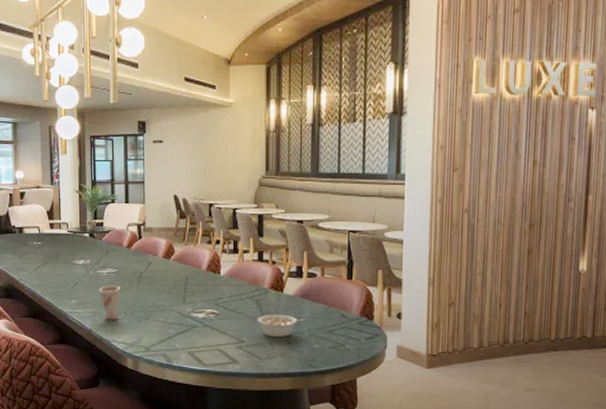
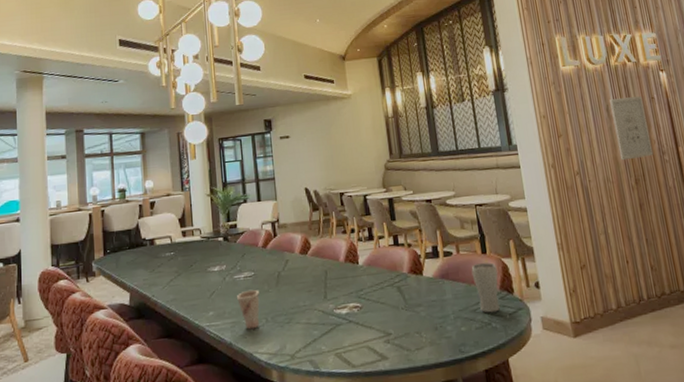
legume: present [257,314,305,338] -> none [401,299,448,325]
drinking glass: none [333,288,360,335] -> present [471,262,500,313]
wall art: none [518,135,560,203] -> present [610,96,654,161]

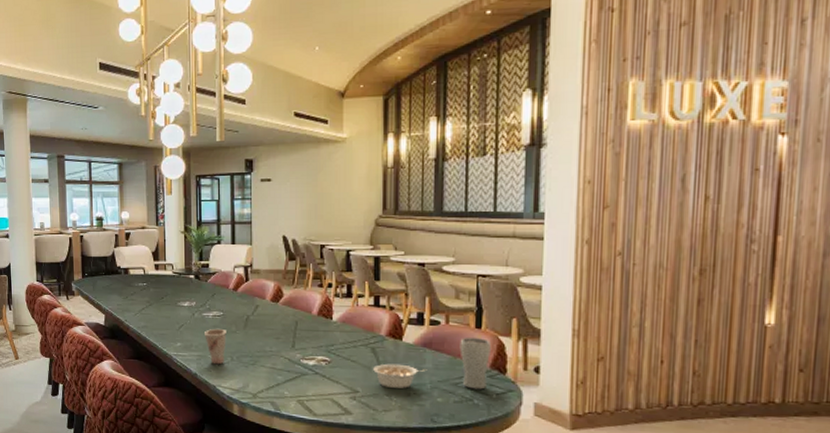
legume: none [401,299,448,325] -> present [373,363,427,389]
wall art: present [610,96,654,161] -> none [685,166,740,245]

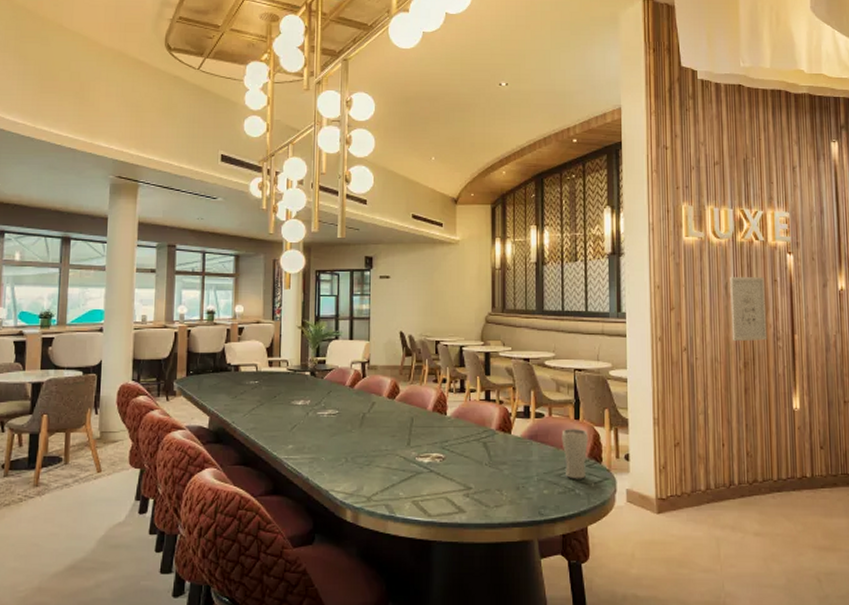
cup: present [205,328,226,365] -> none [318,427,341,467]
legume: present [373,363,427,389] -> none [485,458,534,483]
wall art: none [685,166,740,245] -> present [730,277,768,342]

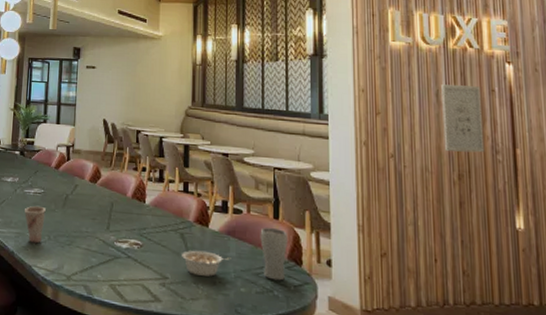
cup: none [318,427,341,467] -> present [24,205,46,244]
legume: none [485,458,534,483] -> present [182,250,231,277]

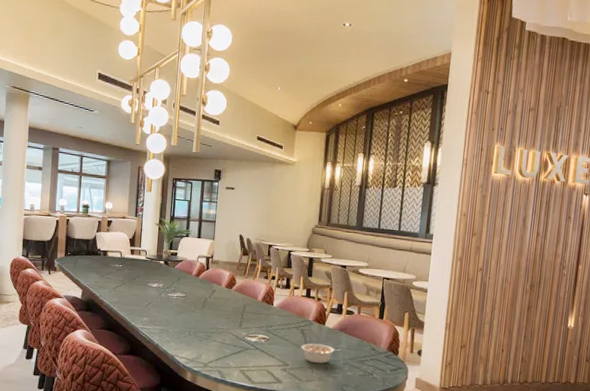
cup: present [24,205,46,244] -> none [168,307,187,338]
drinking glass: present [260,228,287,281] -> none [366,325,389,367]
wall art: present [441,84,485,153] -> none [523,211,560,268]

